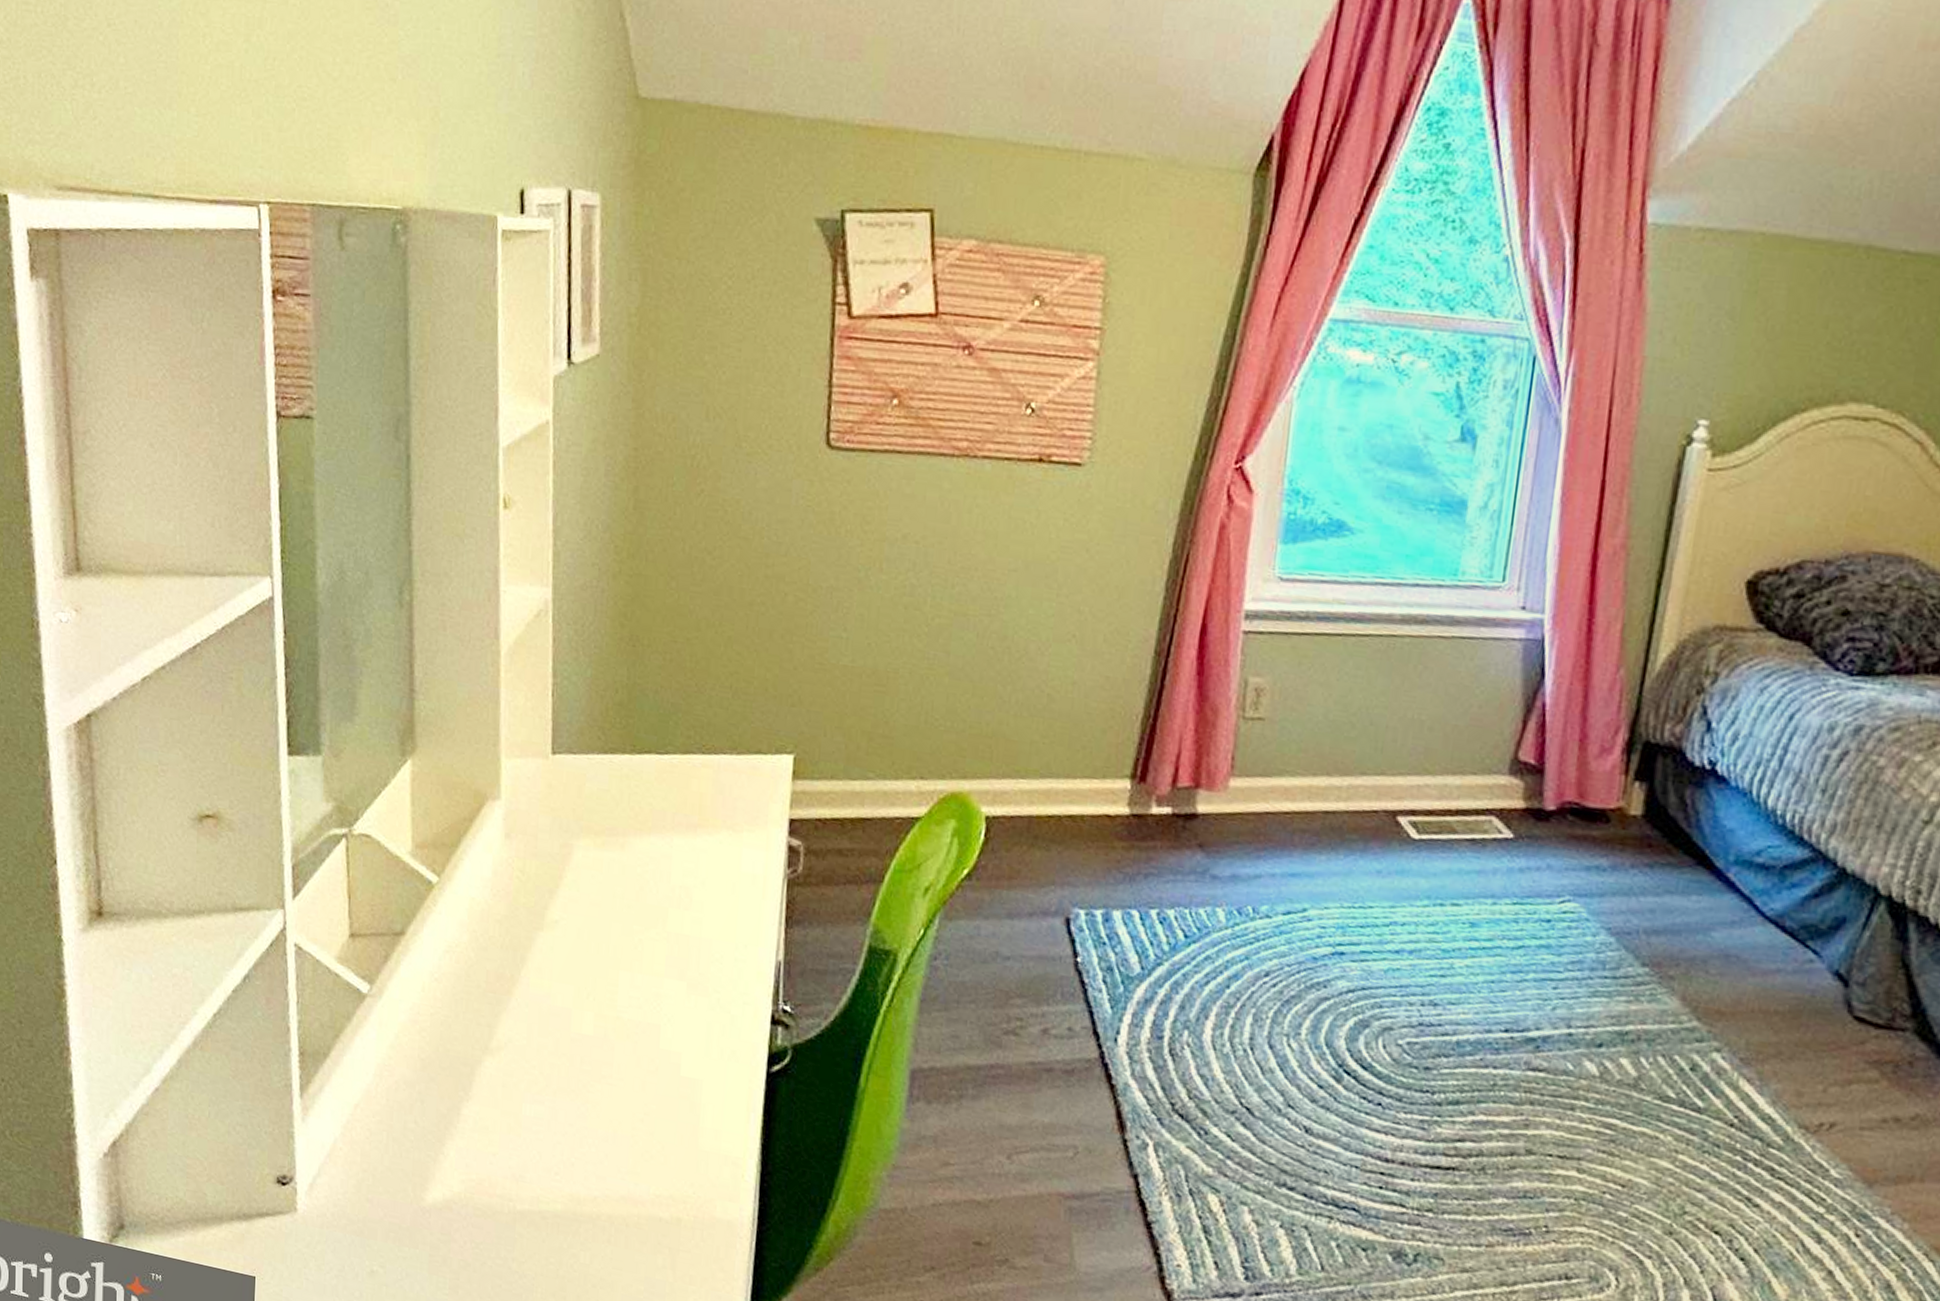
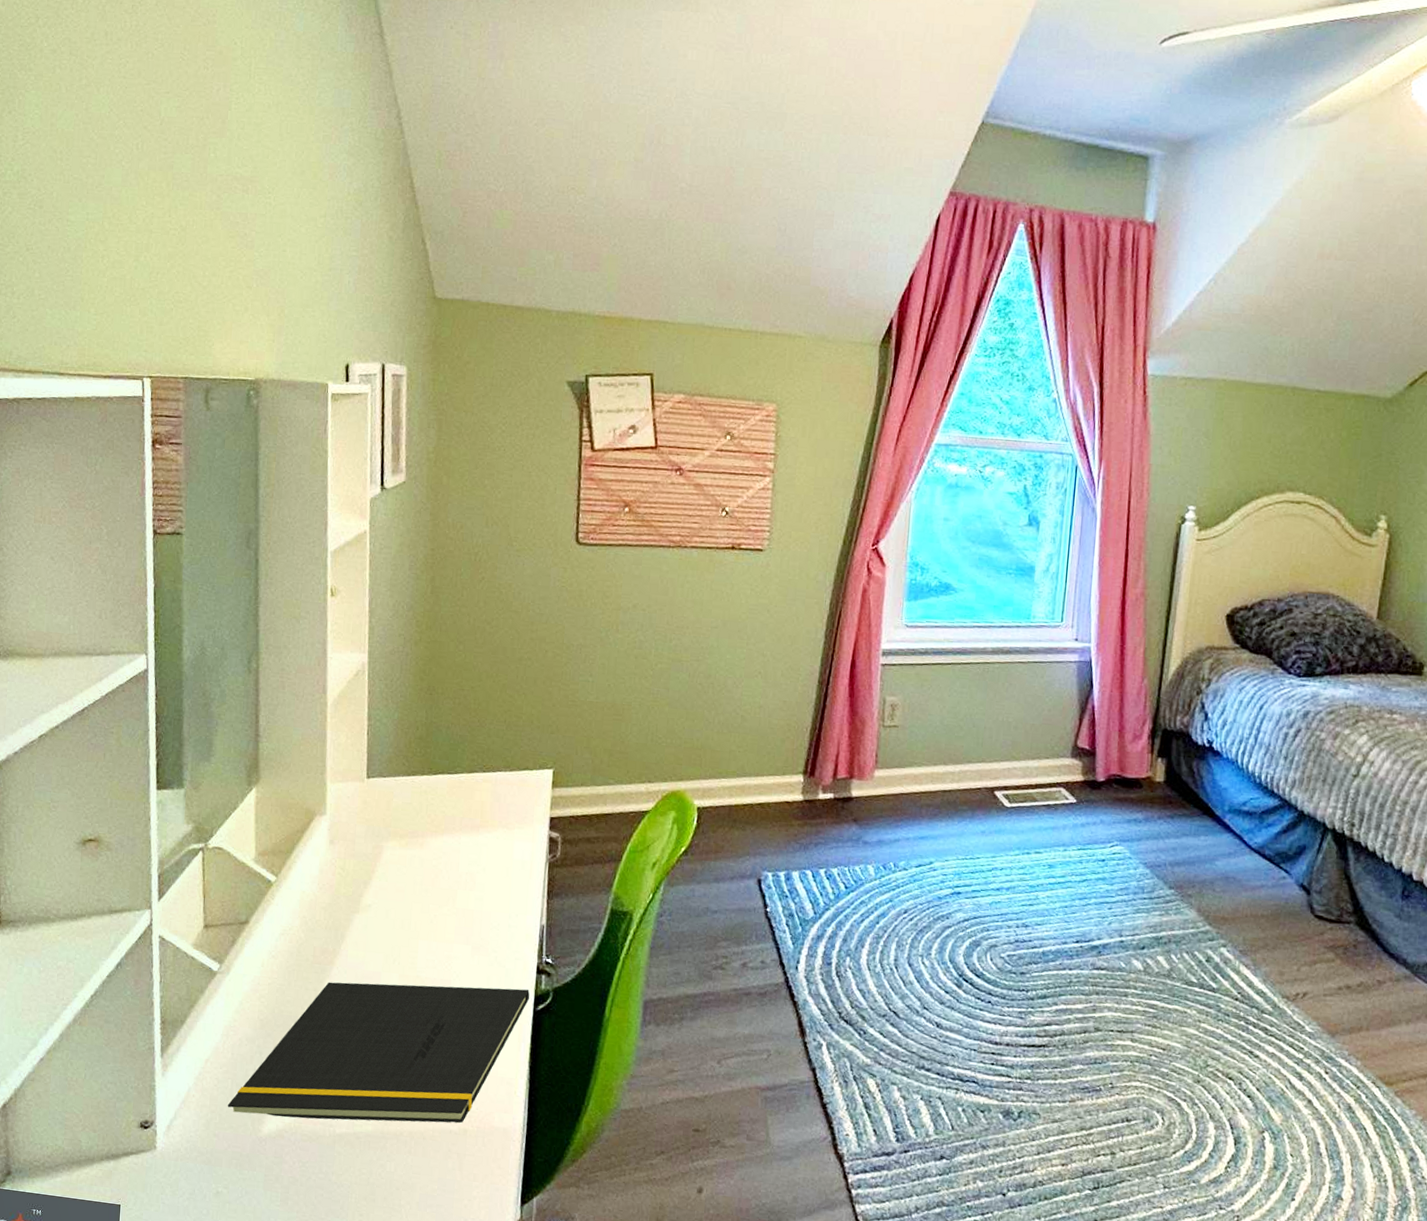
notepad: none [382,1016,762,1210] -> present [227,982,530,1123]

